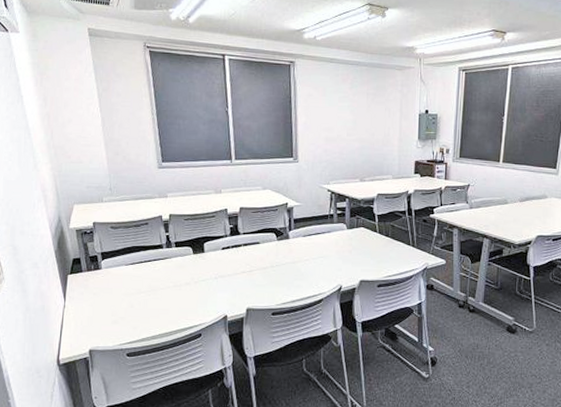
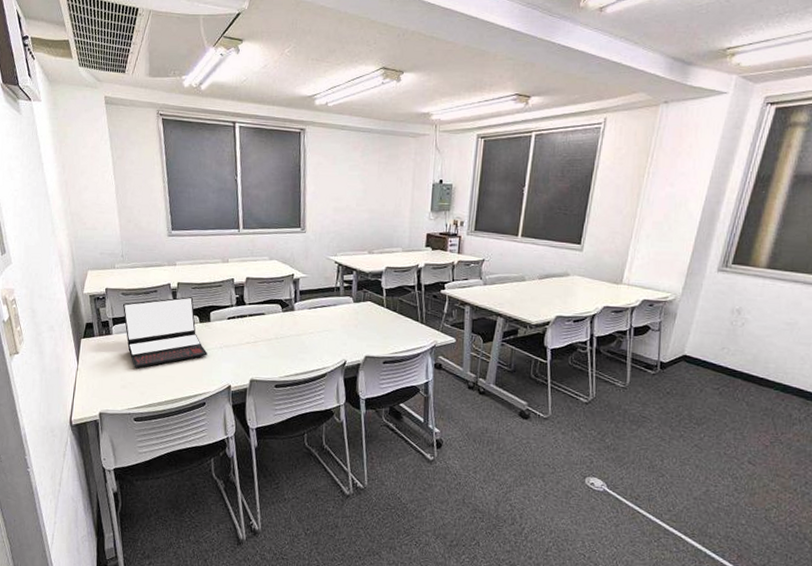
laptop: none [112,228,202,303] -> present [123,297,208,369]

